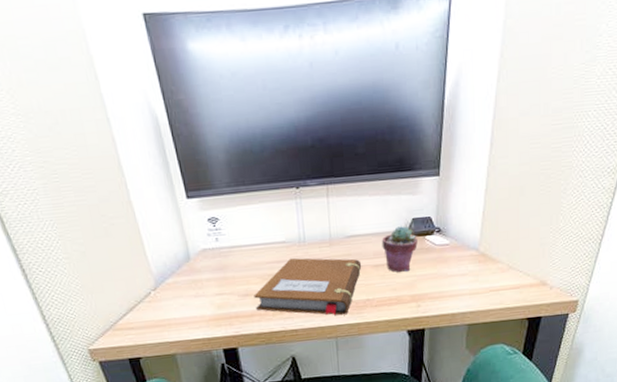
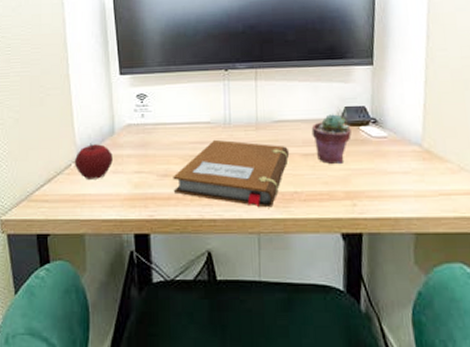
apple: none [153,270,193,305] -> present [74,143,113,179]

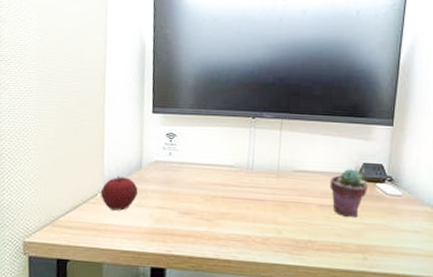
notebook: present [173,139,290,208] -> none [192,183,307,254]

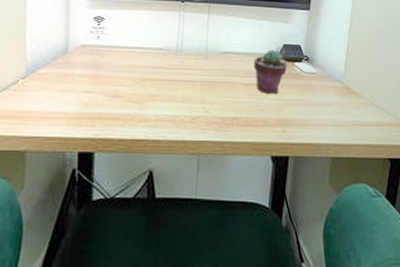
apple: present [100,175,138,211] -> none [22,60,64,97]

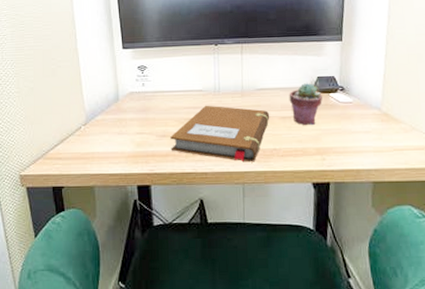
notebook: none [121,65,233,131] -> present [170,105,270,163]

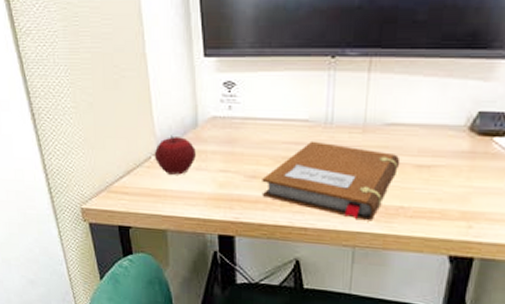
apple: none [84,108,118,140] -> present [154,135,196,175]
potted succulent: present [289,83,322,125] -> none [431,120,482,179]

